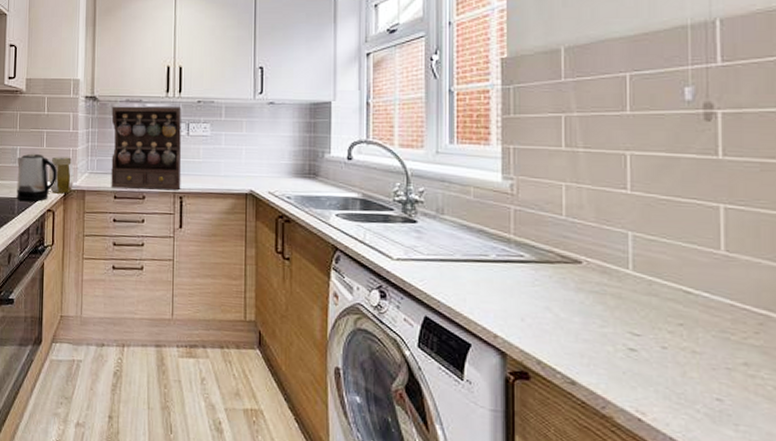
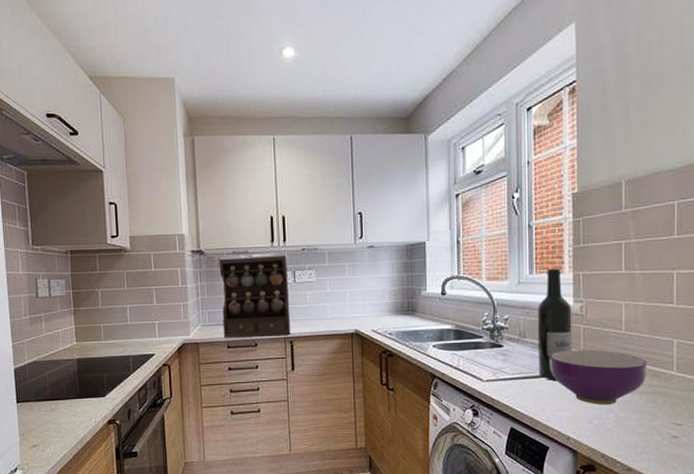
kettle: present [16,153,58,201] -> none [127,310,171,358]
jar: present [49,157,75,194] -> none [161,312,187,348]
wine bottle: none [458,139,500,267] -> present [537,268,572,380]
bowl: none [471,232,594,302] -> present [548,349,647,404]

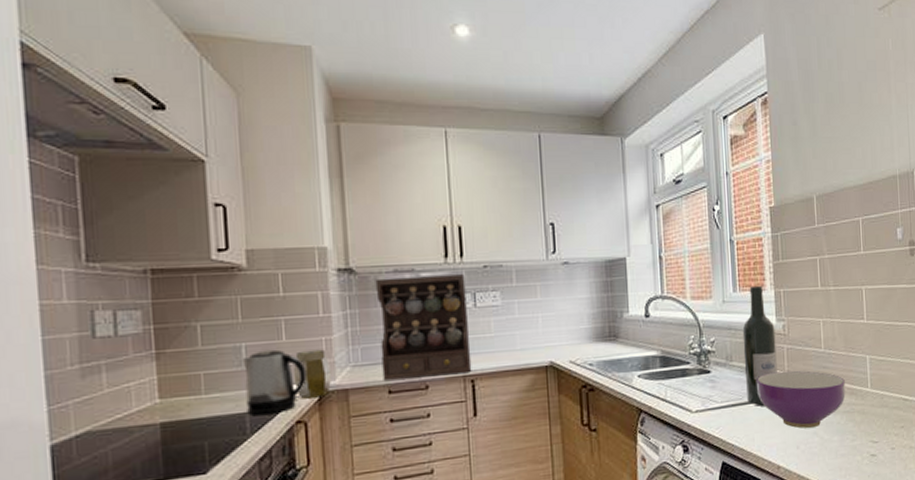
kettle: none [127,310,171,358] -> present [242,349,307,415]
jar: none [161,312,187,348] -> present [294,349,332,399]

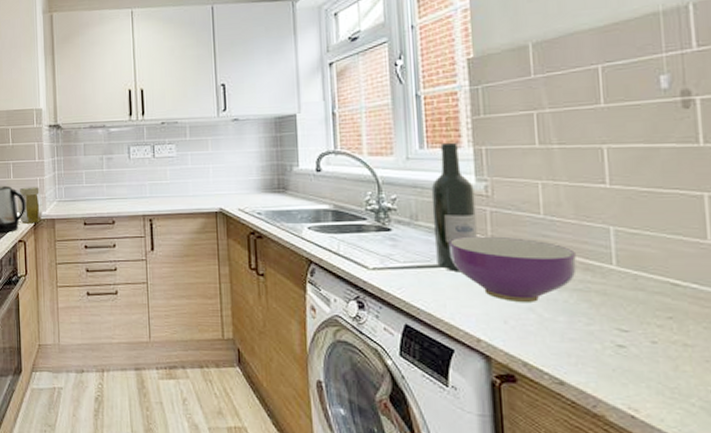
spice rack: present [375,274,472,381] -> none [76,130,150,214]

